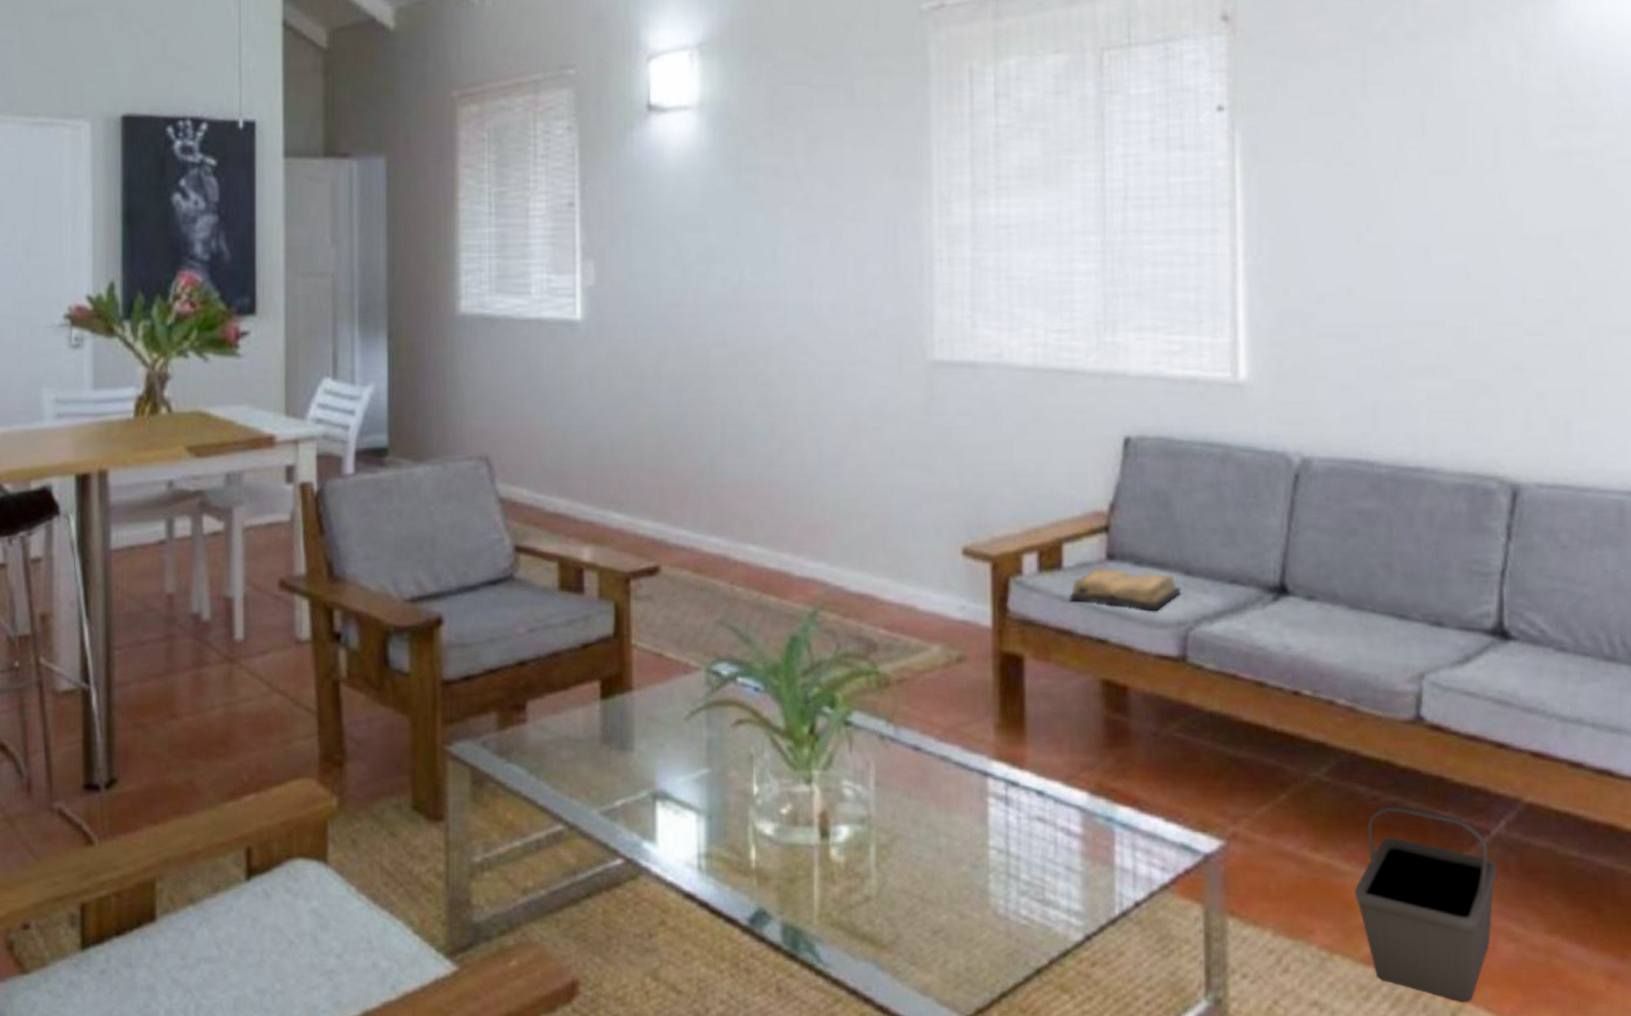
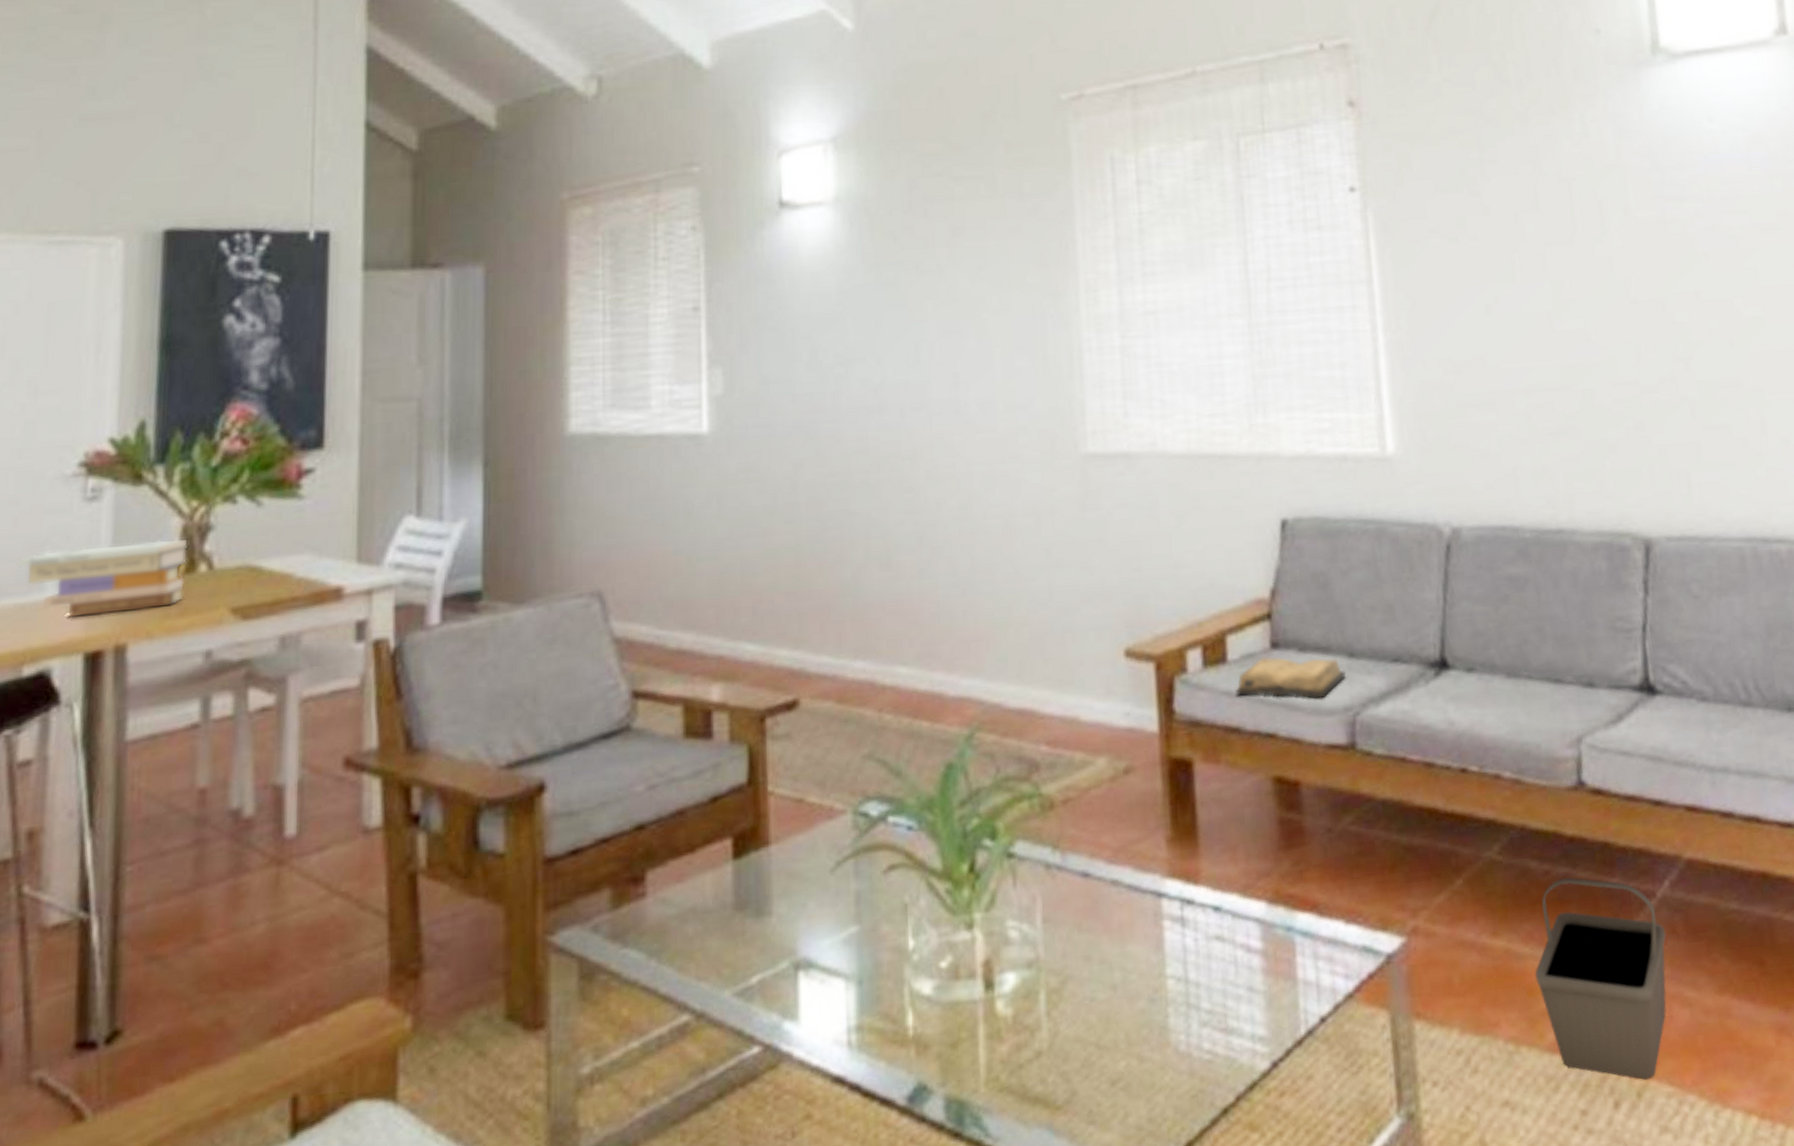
books: none [23,385,152,445] -> present [19,540,189,618]

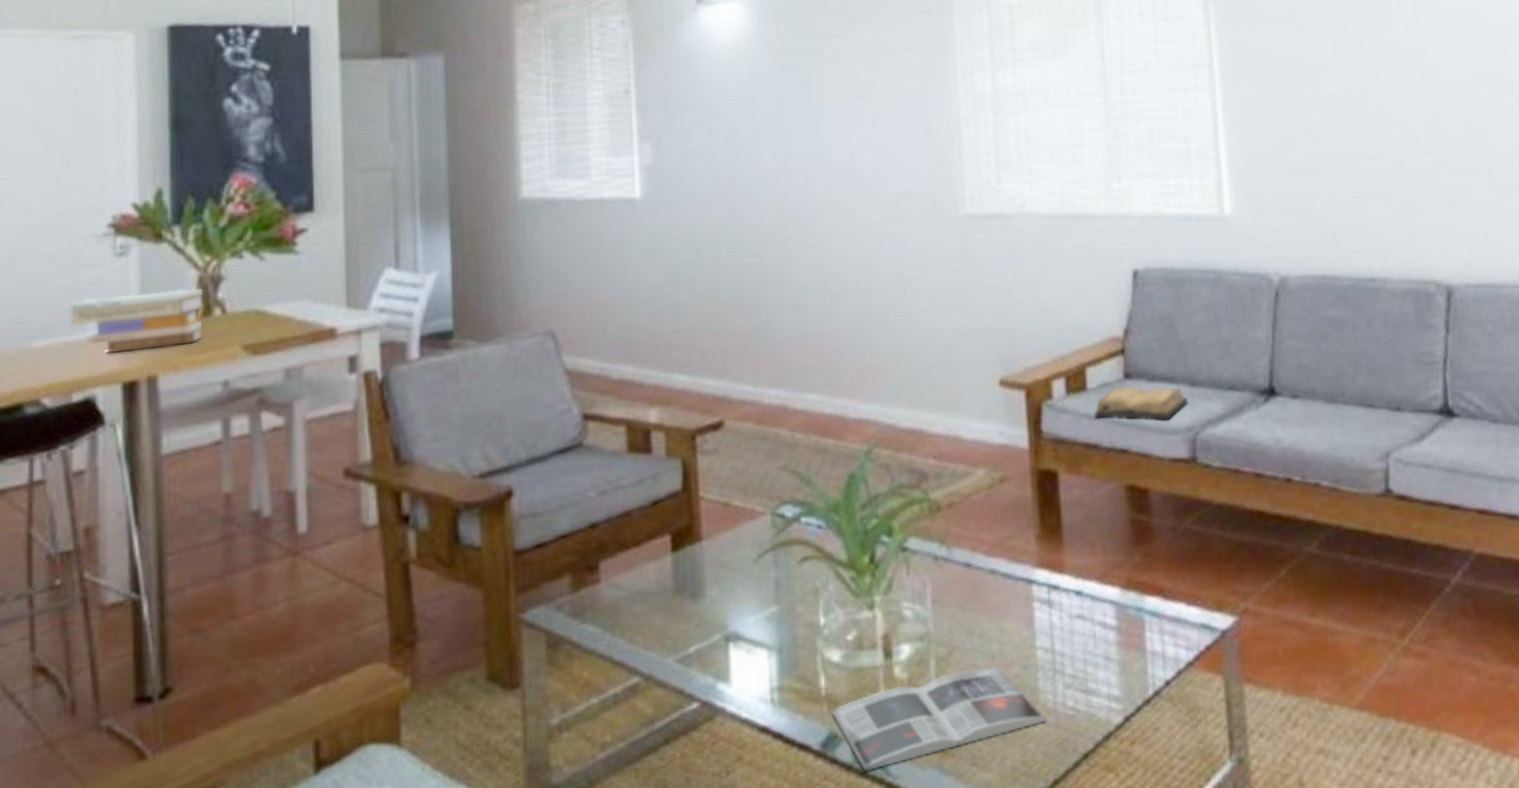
magazine: none [920,1000,1179,1133] -> present [831,667,1047,772]
basket: present [1534,876,1667,1080] -> none [1346,567,1458,732]

